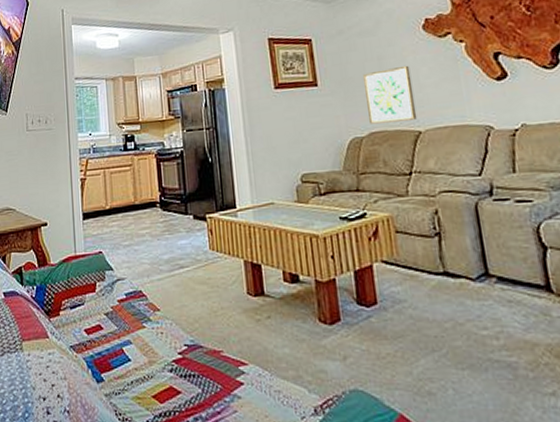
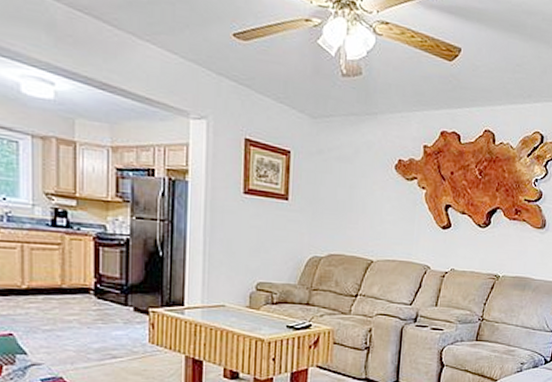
wall art: present [363,65,418,124] -> none [329,198,376,250]

